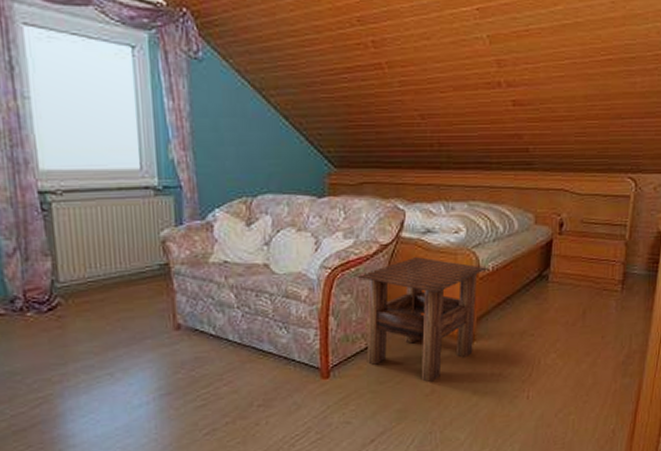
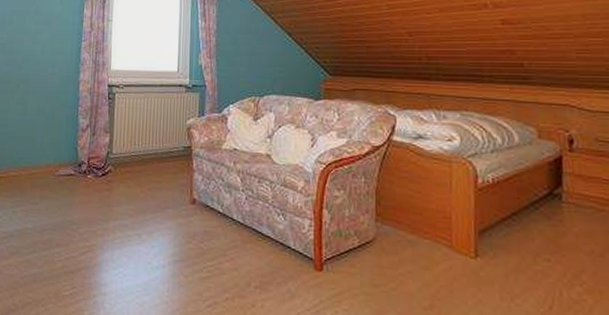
side table: present [357,257,489,383] -> none [350,161,488,296]

